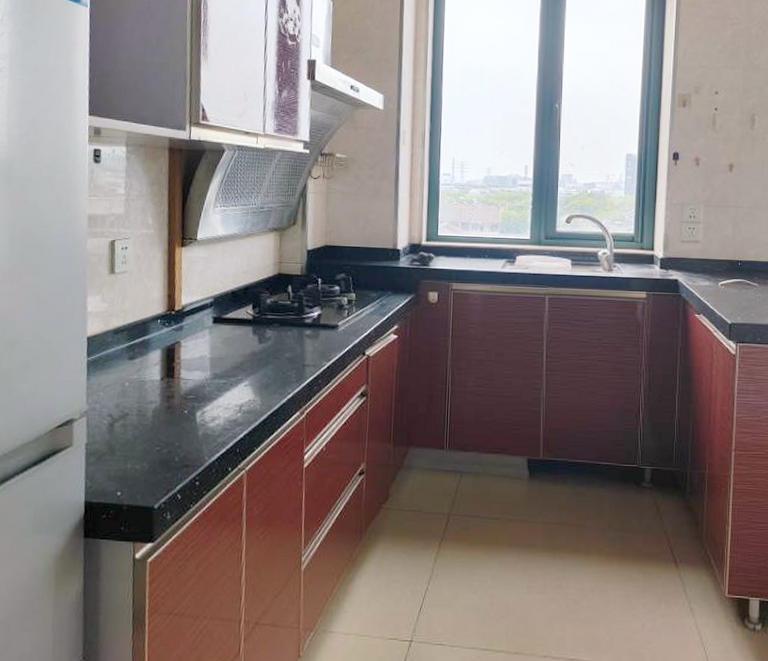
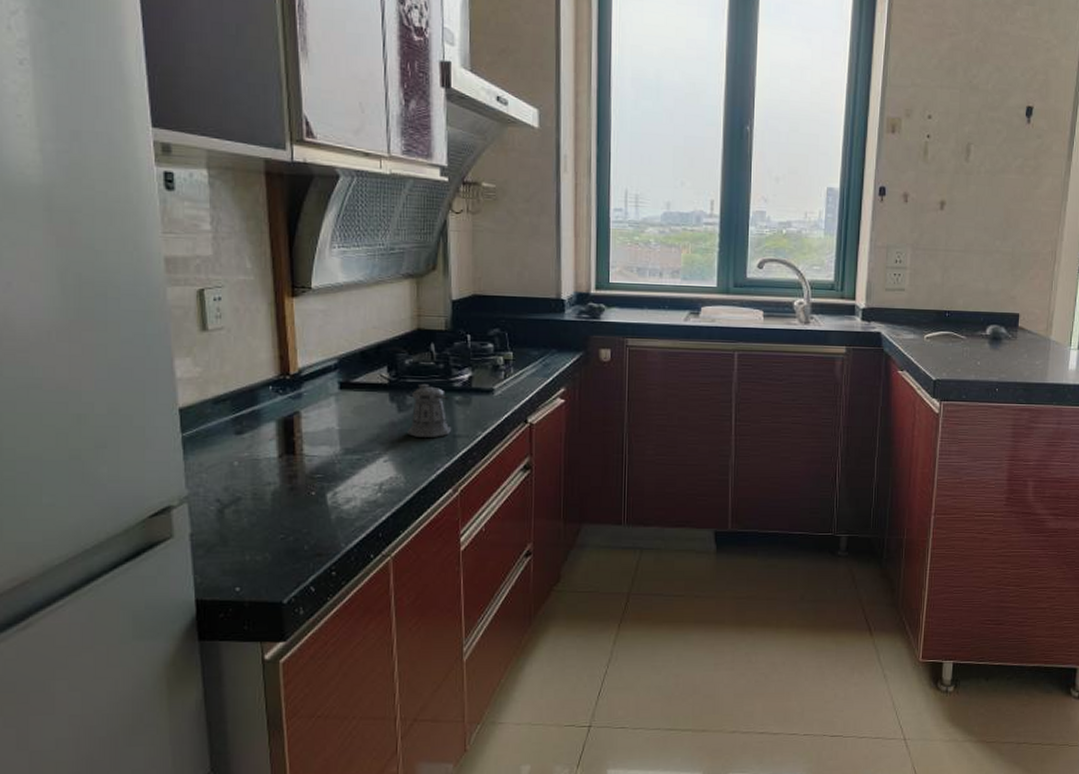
pepper shaker: none [265,319,302,366] -> present [407,383,452,437]

